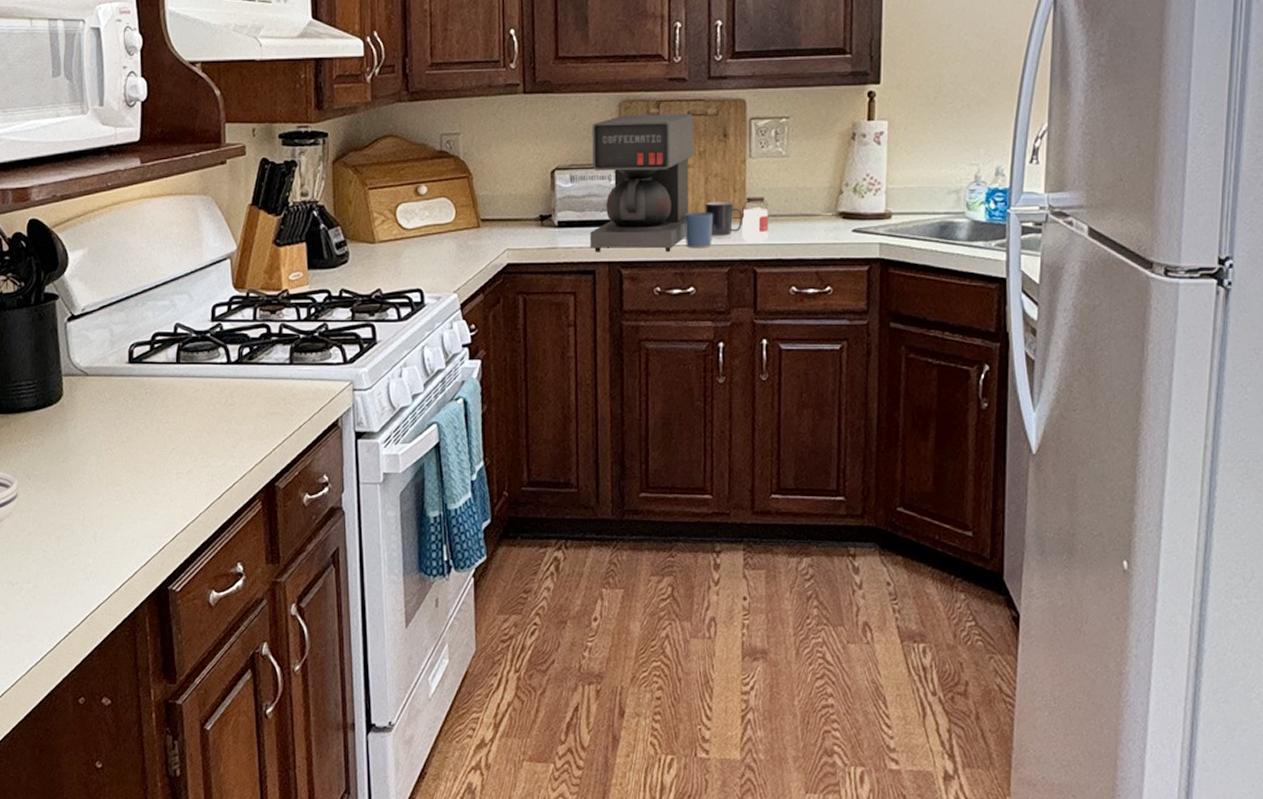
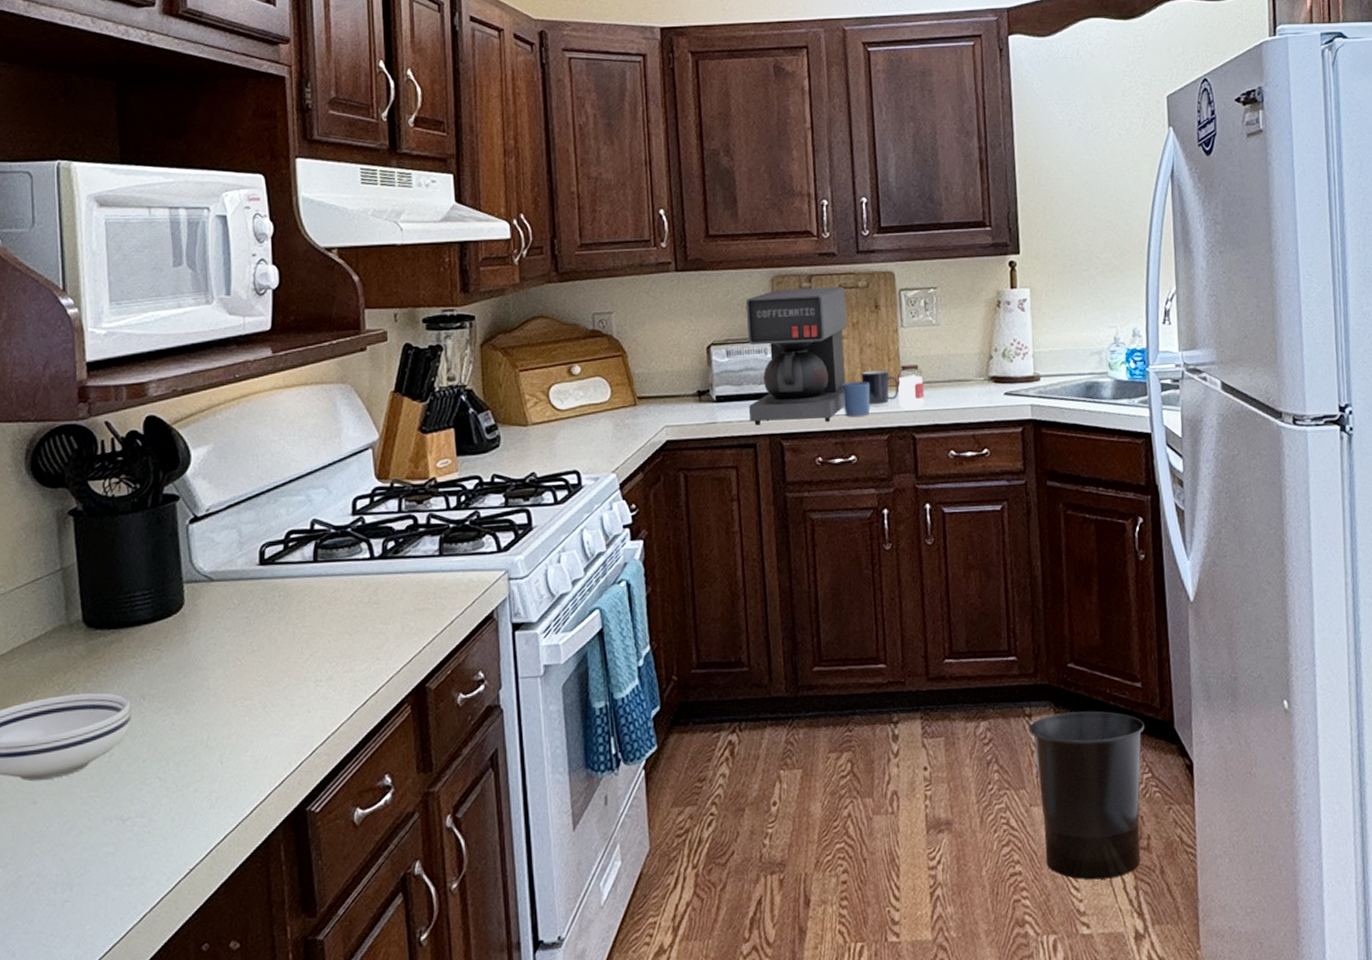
waste bin: none [853,555,972,719] -> present [1029,711,1144,880]

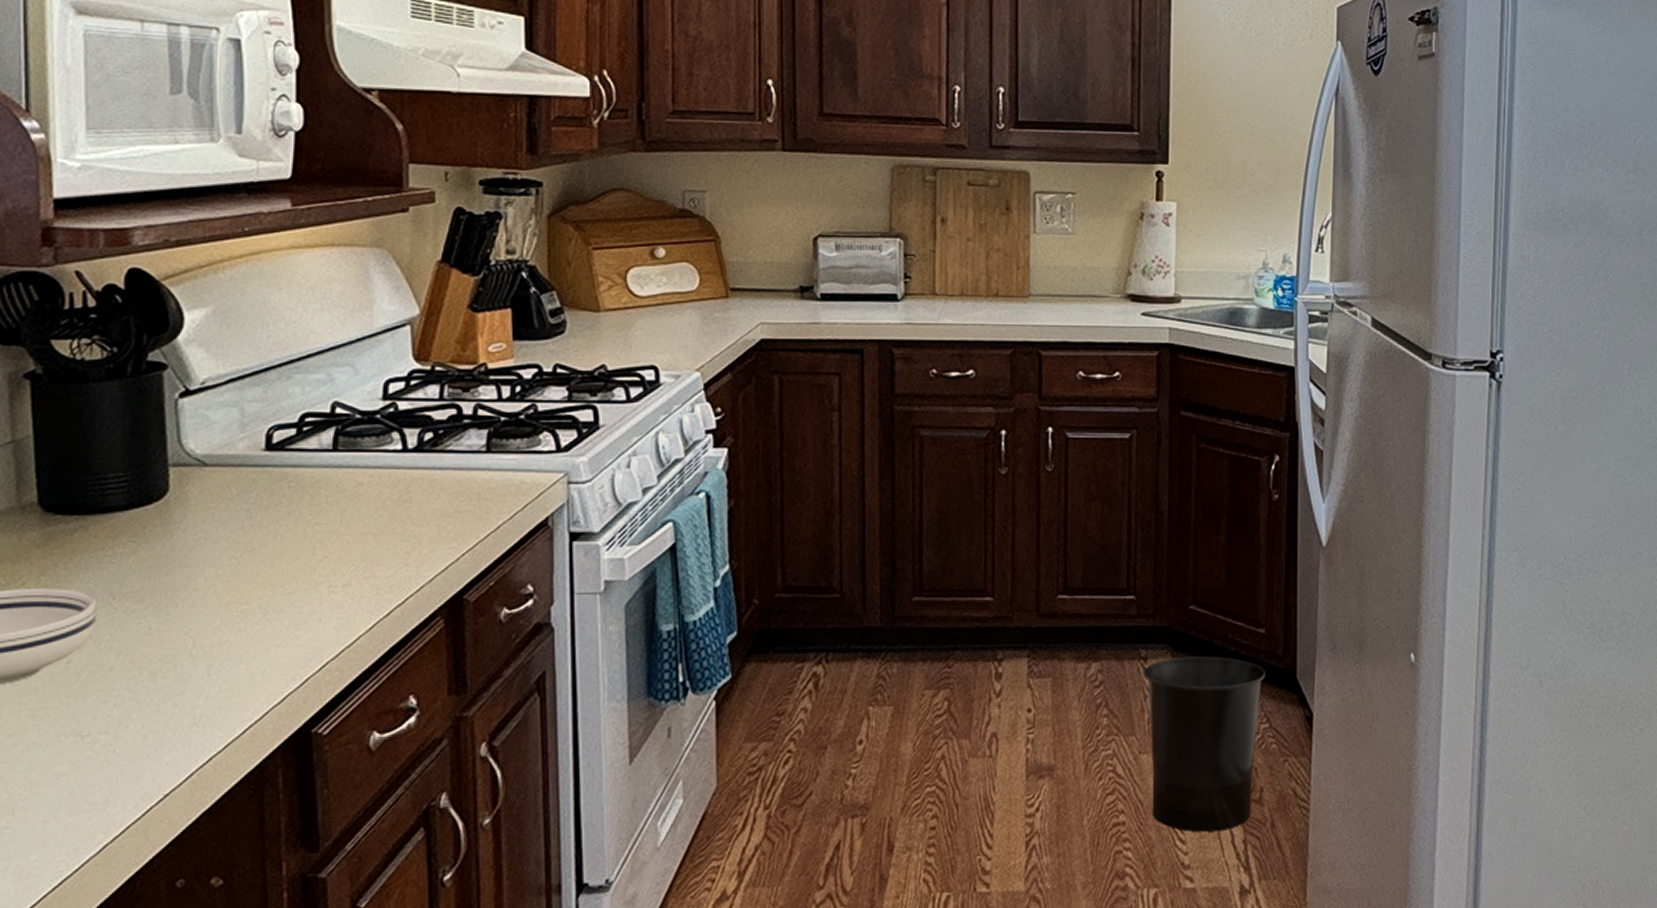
coffee maker: present [745,286,848,426] -> none [858,180,974,332]
mug: present [842,381,870,418] -> none [963,289,994,328]
mug: present [861,370,900,407] -> none [985,278,1027,319]
jar: present [896,365,925,410] -> none [1025,275,1055,324]

